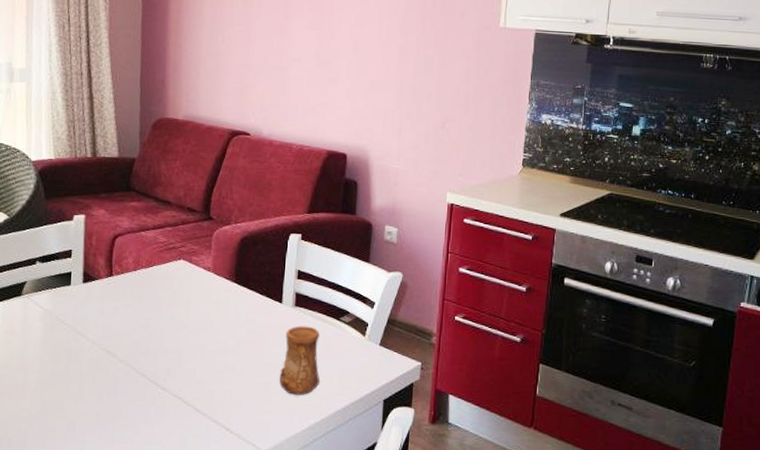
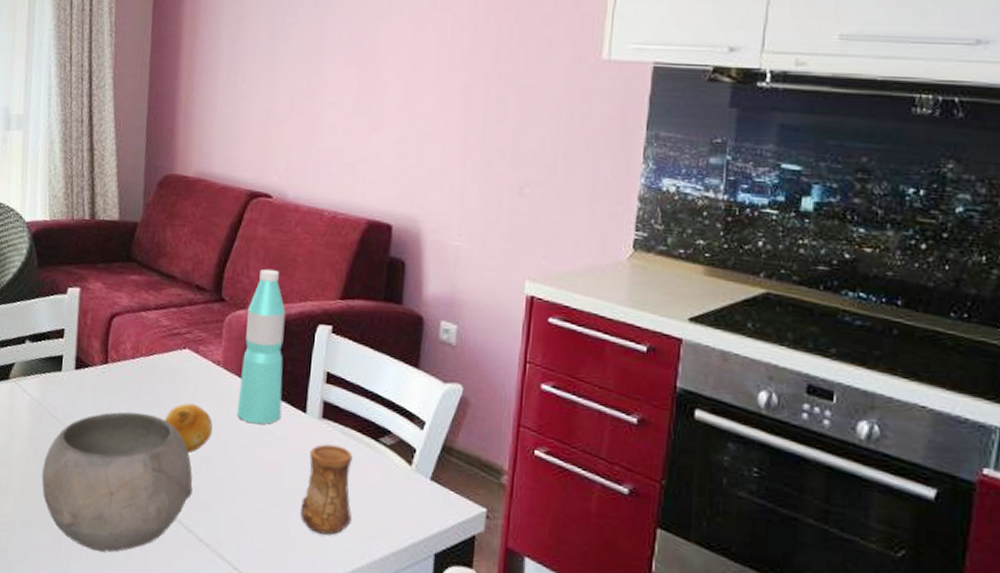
bowl: none [56,314,190,430] -> present [41,412,193,553]
fruit: none [164,303,205,343] -> present [165,402,213,453]
water bottle: none [225,192,264,315] -> present [236,268,286,425]

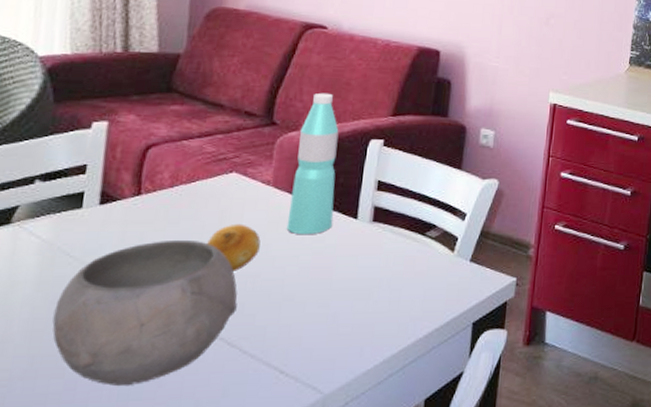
cup: present [300,444,353,535] -> none [350,244,401,325]

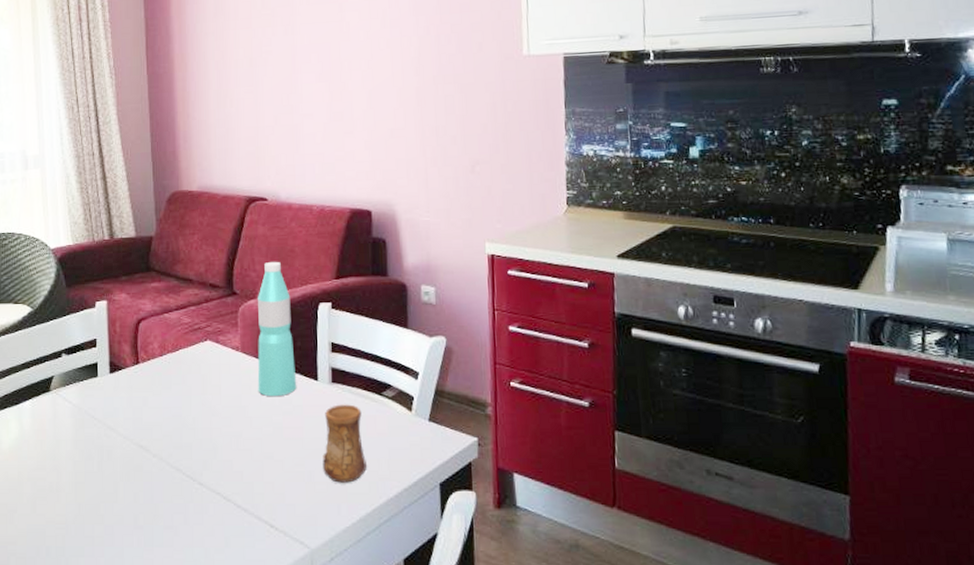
bowl: present [52,239,237,386] -> none [89,402,227,532]
fruit: present [207,223,261,271] -> none [195,387,238,431]
cup: none [350,244,401,325] -> present [323,404,367,483]

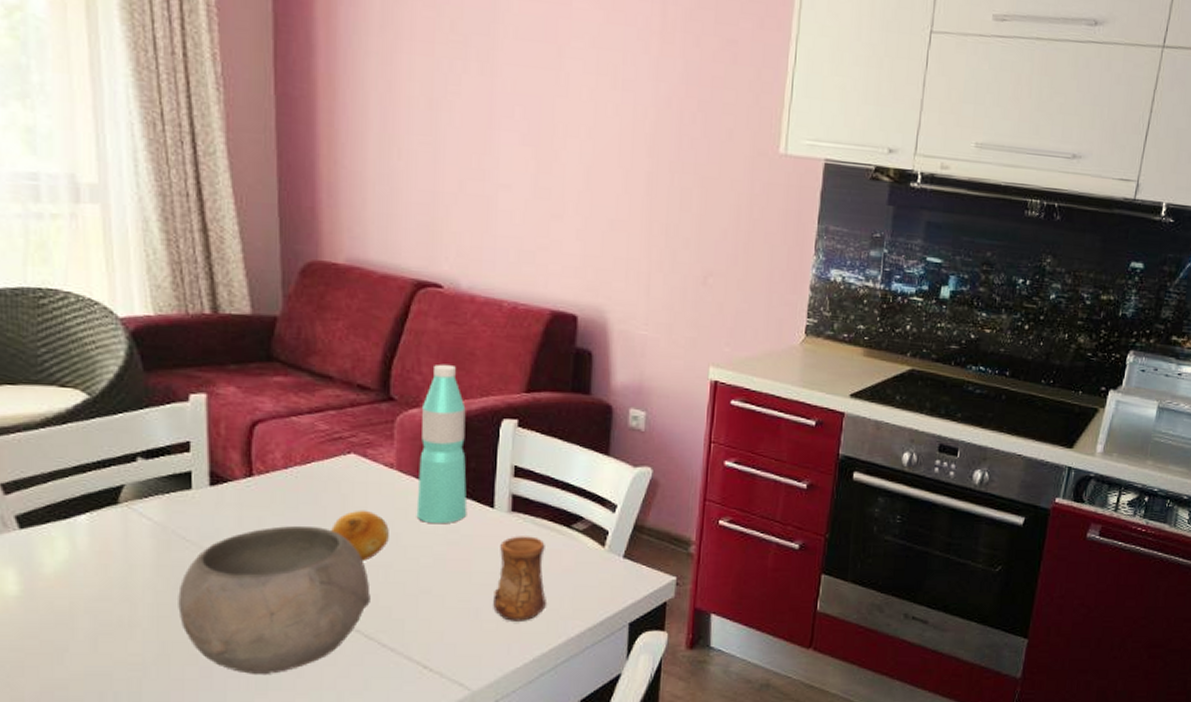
bowl: none [89,402,227,532] -> present [178,525,371,674]
fruit: none [195,387,238,431] -> present [331,510,389,561]

